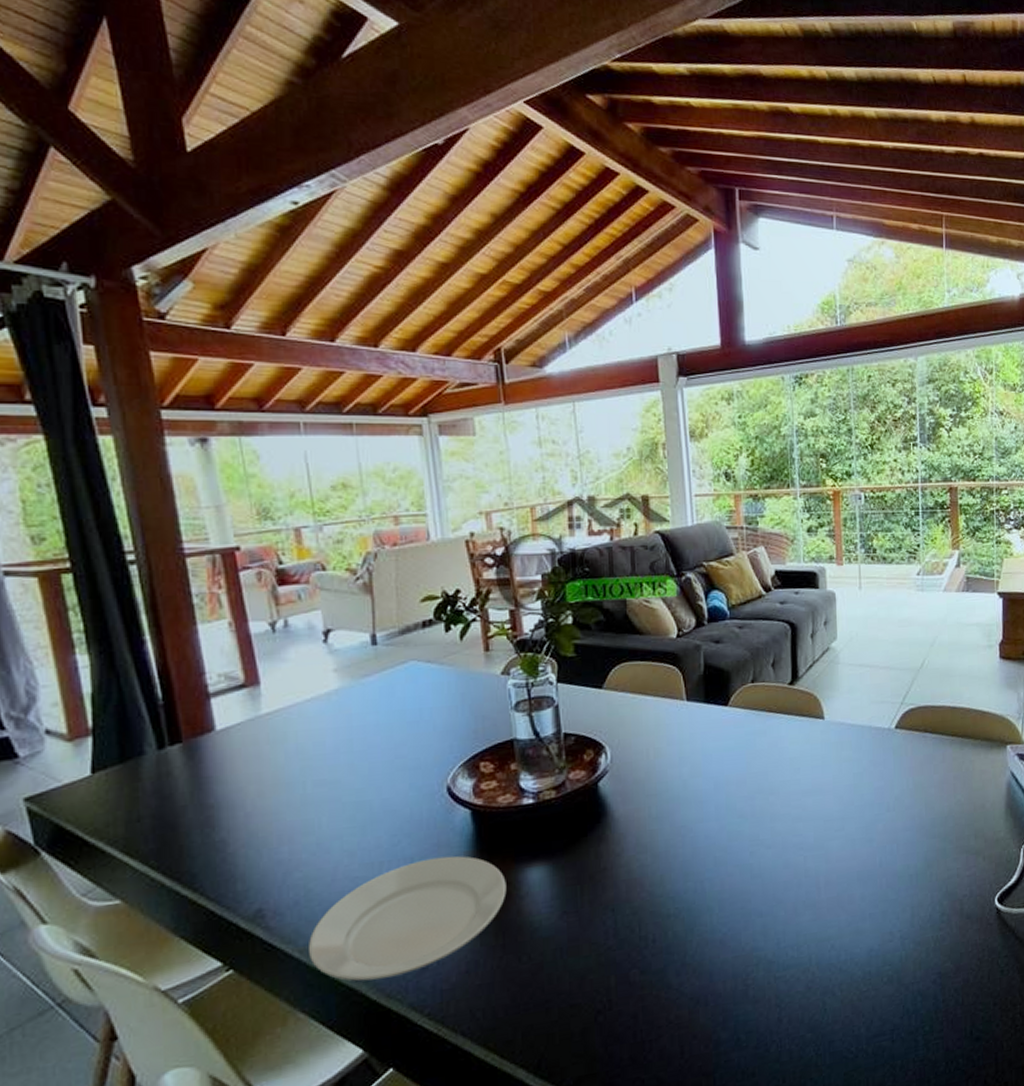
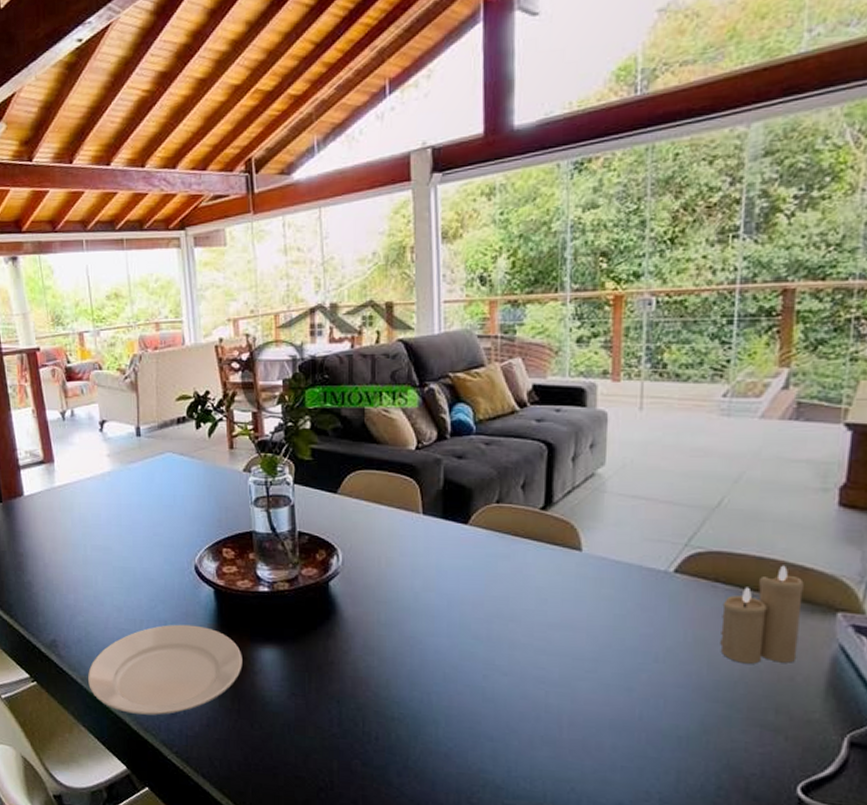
candle: none [931,711,985,800] -> present [720,565,804,664]

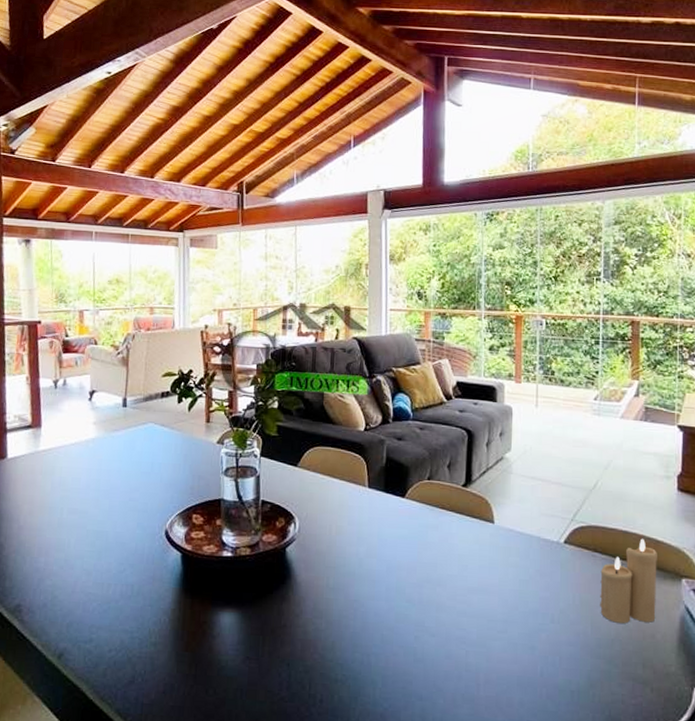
plate: present [88,624,242,716] -> none [48,588,203,683]

